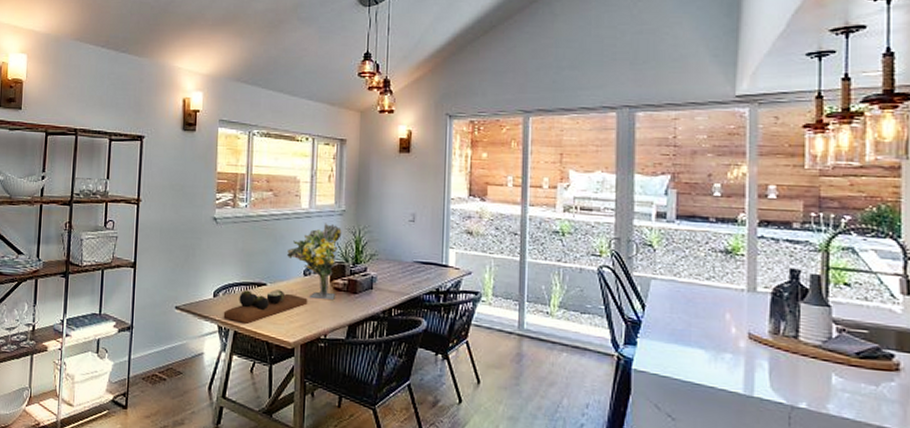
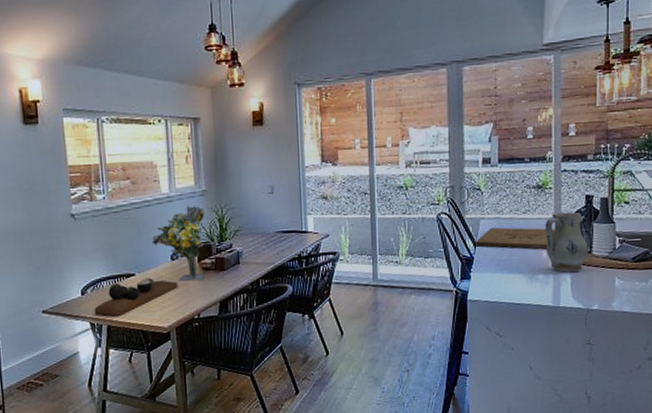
cutting board: none [643,289,749,326] -> present [474,227,556,250]
ceramic pitcher: none [735,284,793,359] -> present [545,212,588,273]

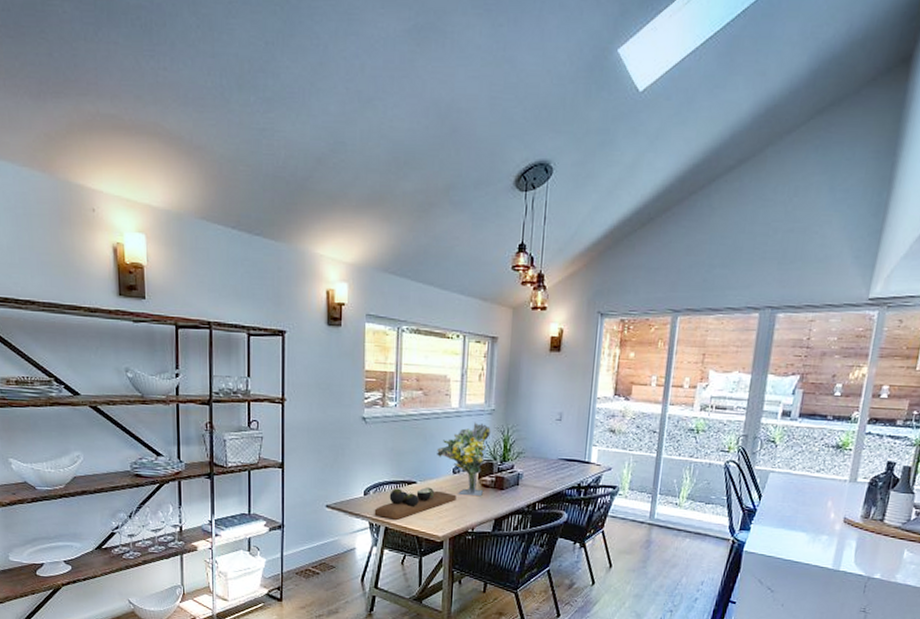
cutting board: present [474,227,556,250] -> none [760,481,849,512]
ceramic pitcher: present [545,212,588,273] -> none [834,475,881,539]

